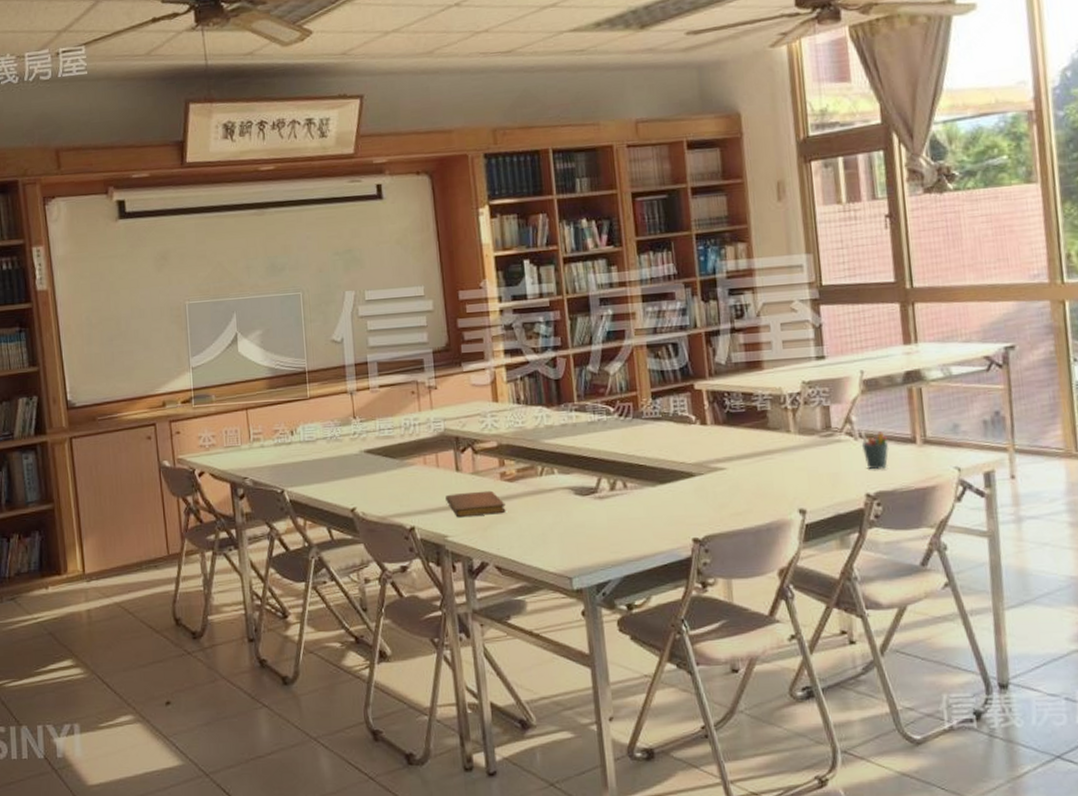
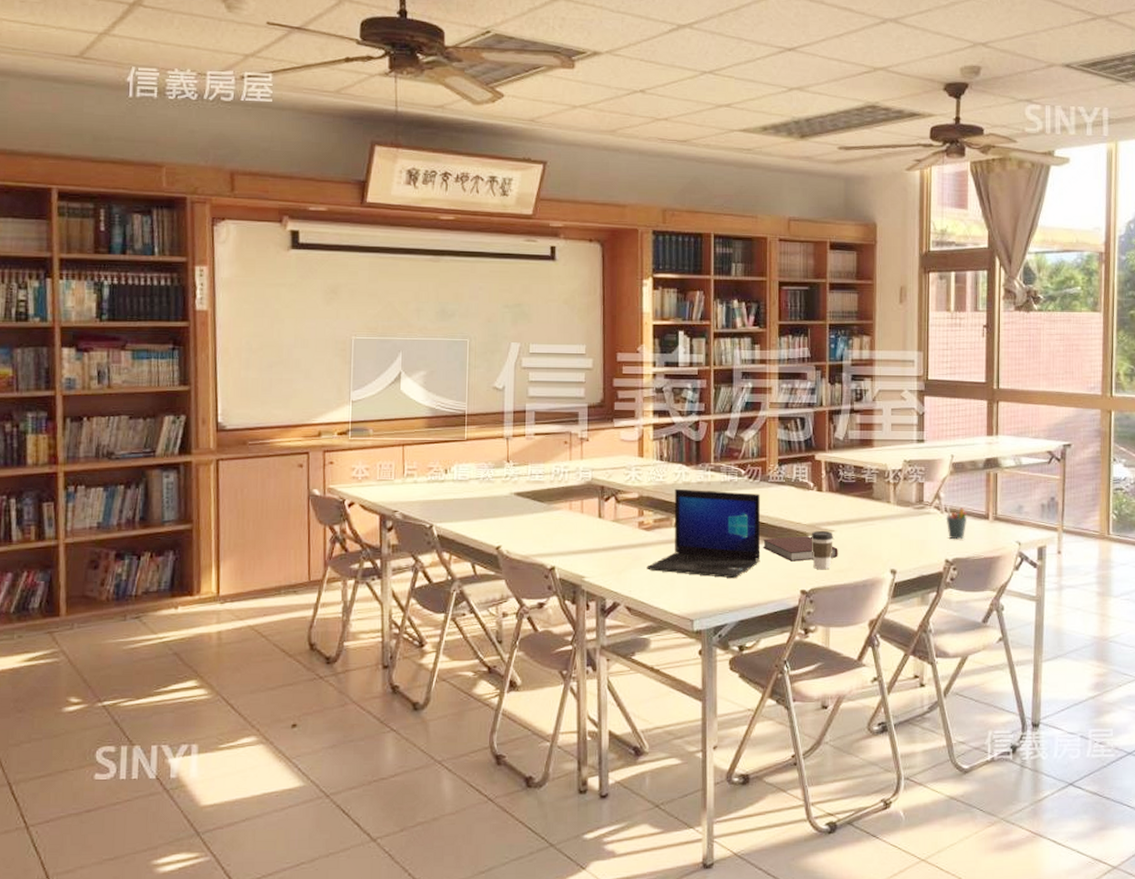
notebook: present [445,490,506,518] -> none [586,537,641,561]
laptop: none [514,432,642,530] -> present [646,488,761,579]
notebook: none [643,476,733,507] -> present [763,536,838,562]
coffee cup: none [698,469,726,514] -> present [811,530,833,570]

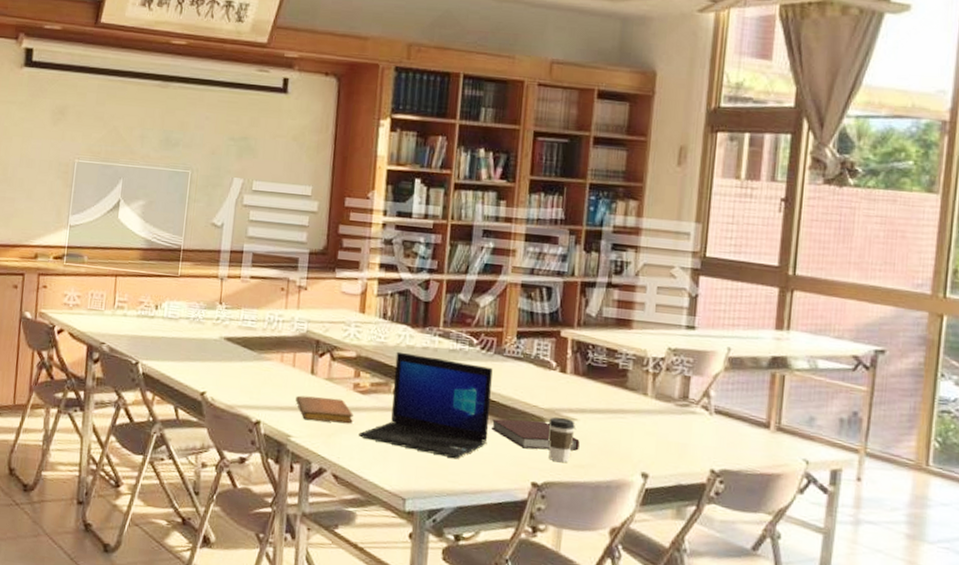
notebook: none [586,537,641,561] -> present [295,395,354,424]
pen holder: present [946,505,968,540] -> none [715,406,743,449]

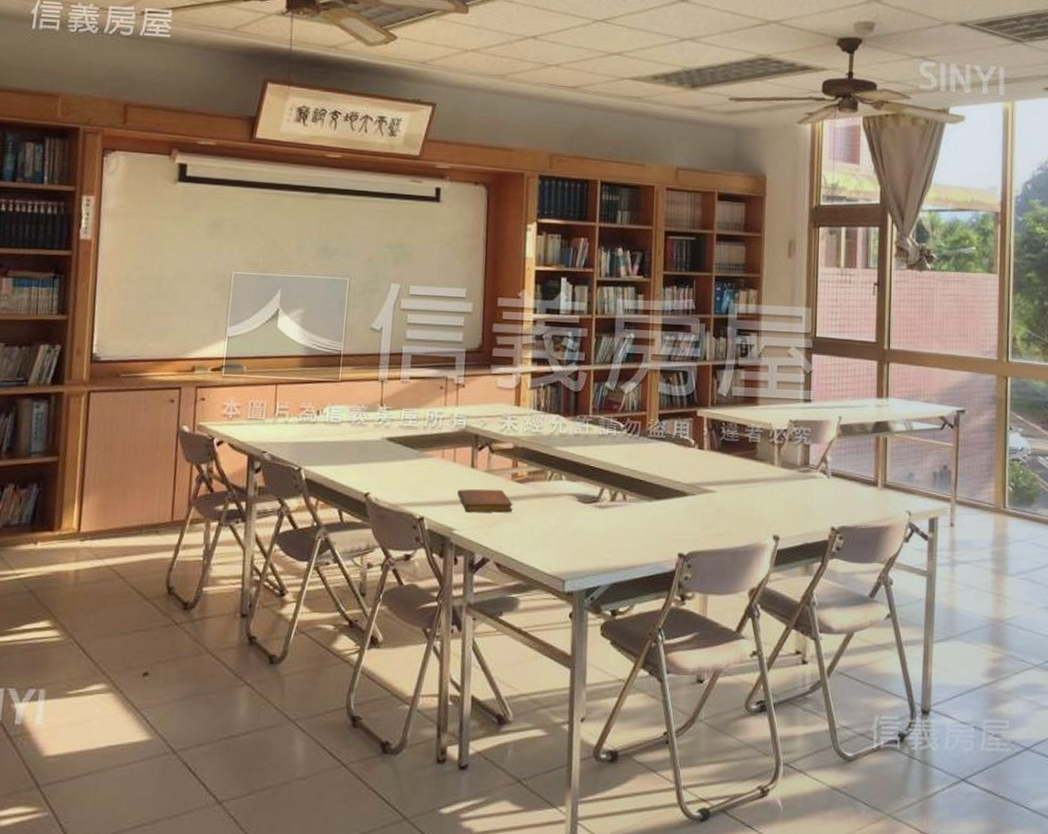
laptop: present [358,351,493,459] -> none [518,440,639,538]
notebook: present [491,418,580,451] -> none [640,495,719,523]
coffee cup: present [548,417,575,463] -> none [690,490,714,533]

